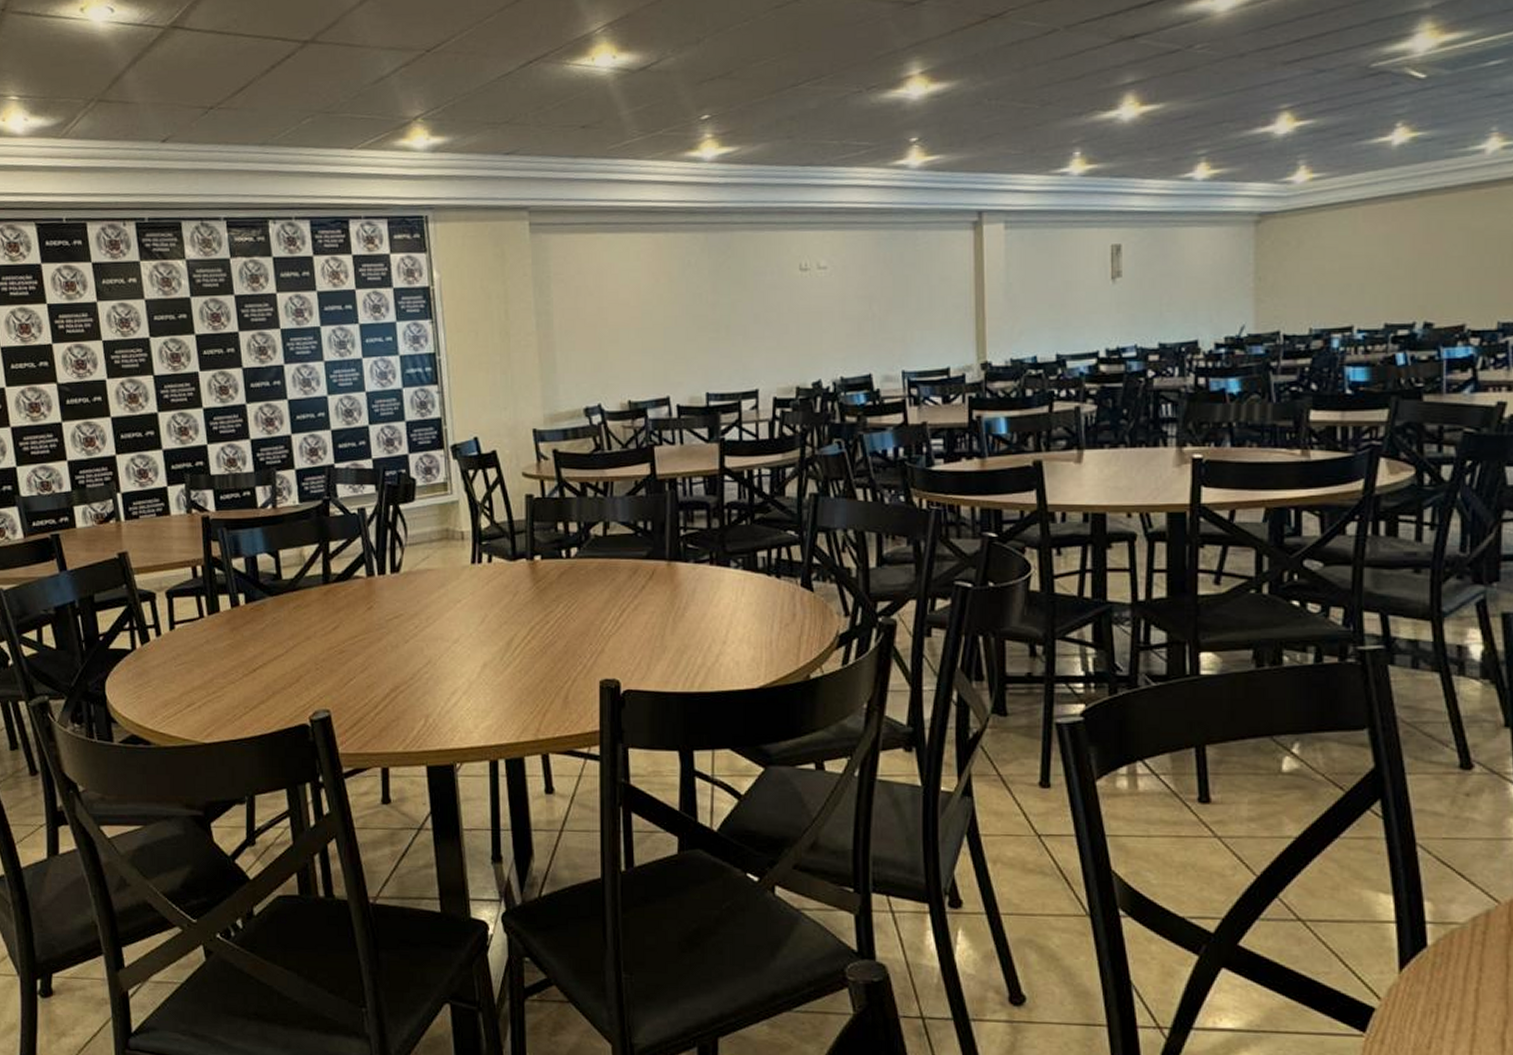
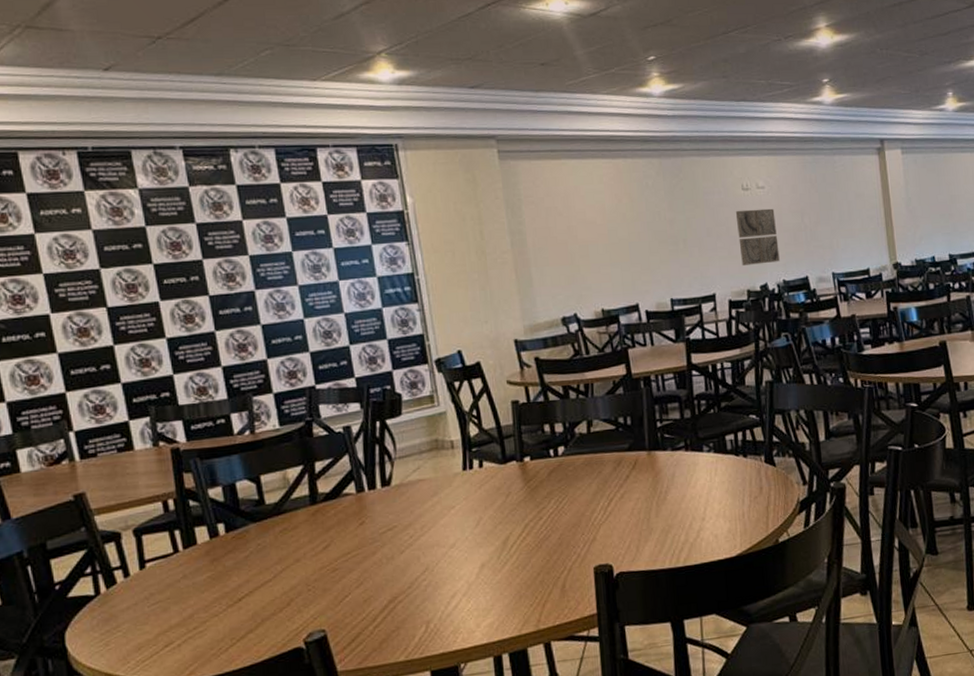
wall art: none [789,292,839,358] -> present [735,208,780,265]

